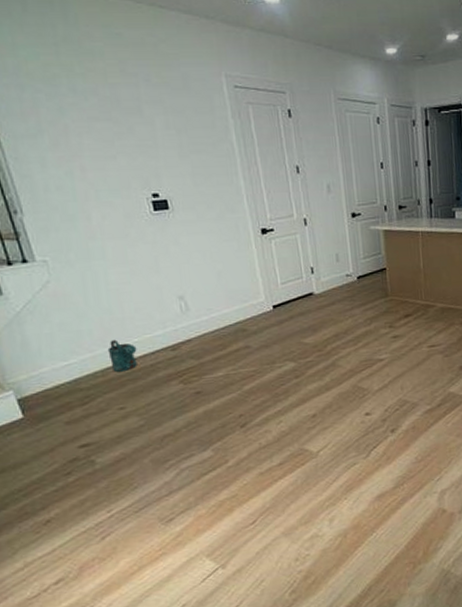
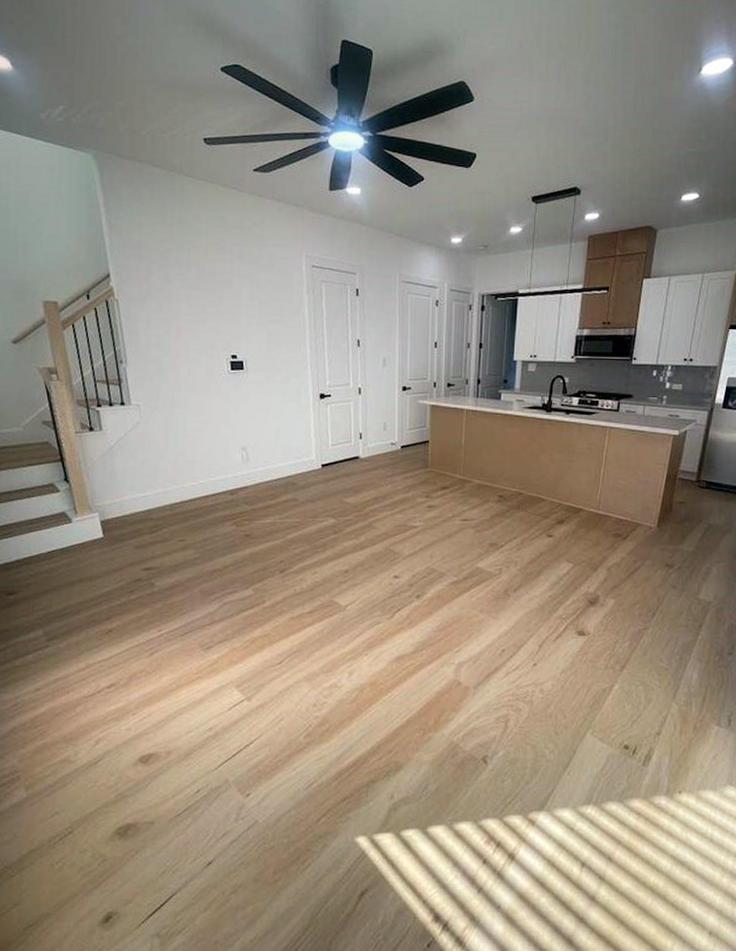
watering can: present [107,339,137,372] -> none [177,479,201,508]

